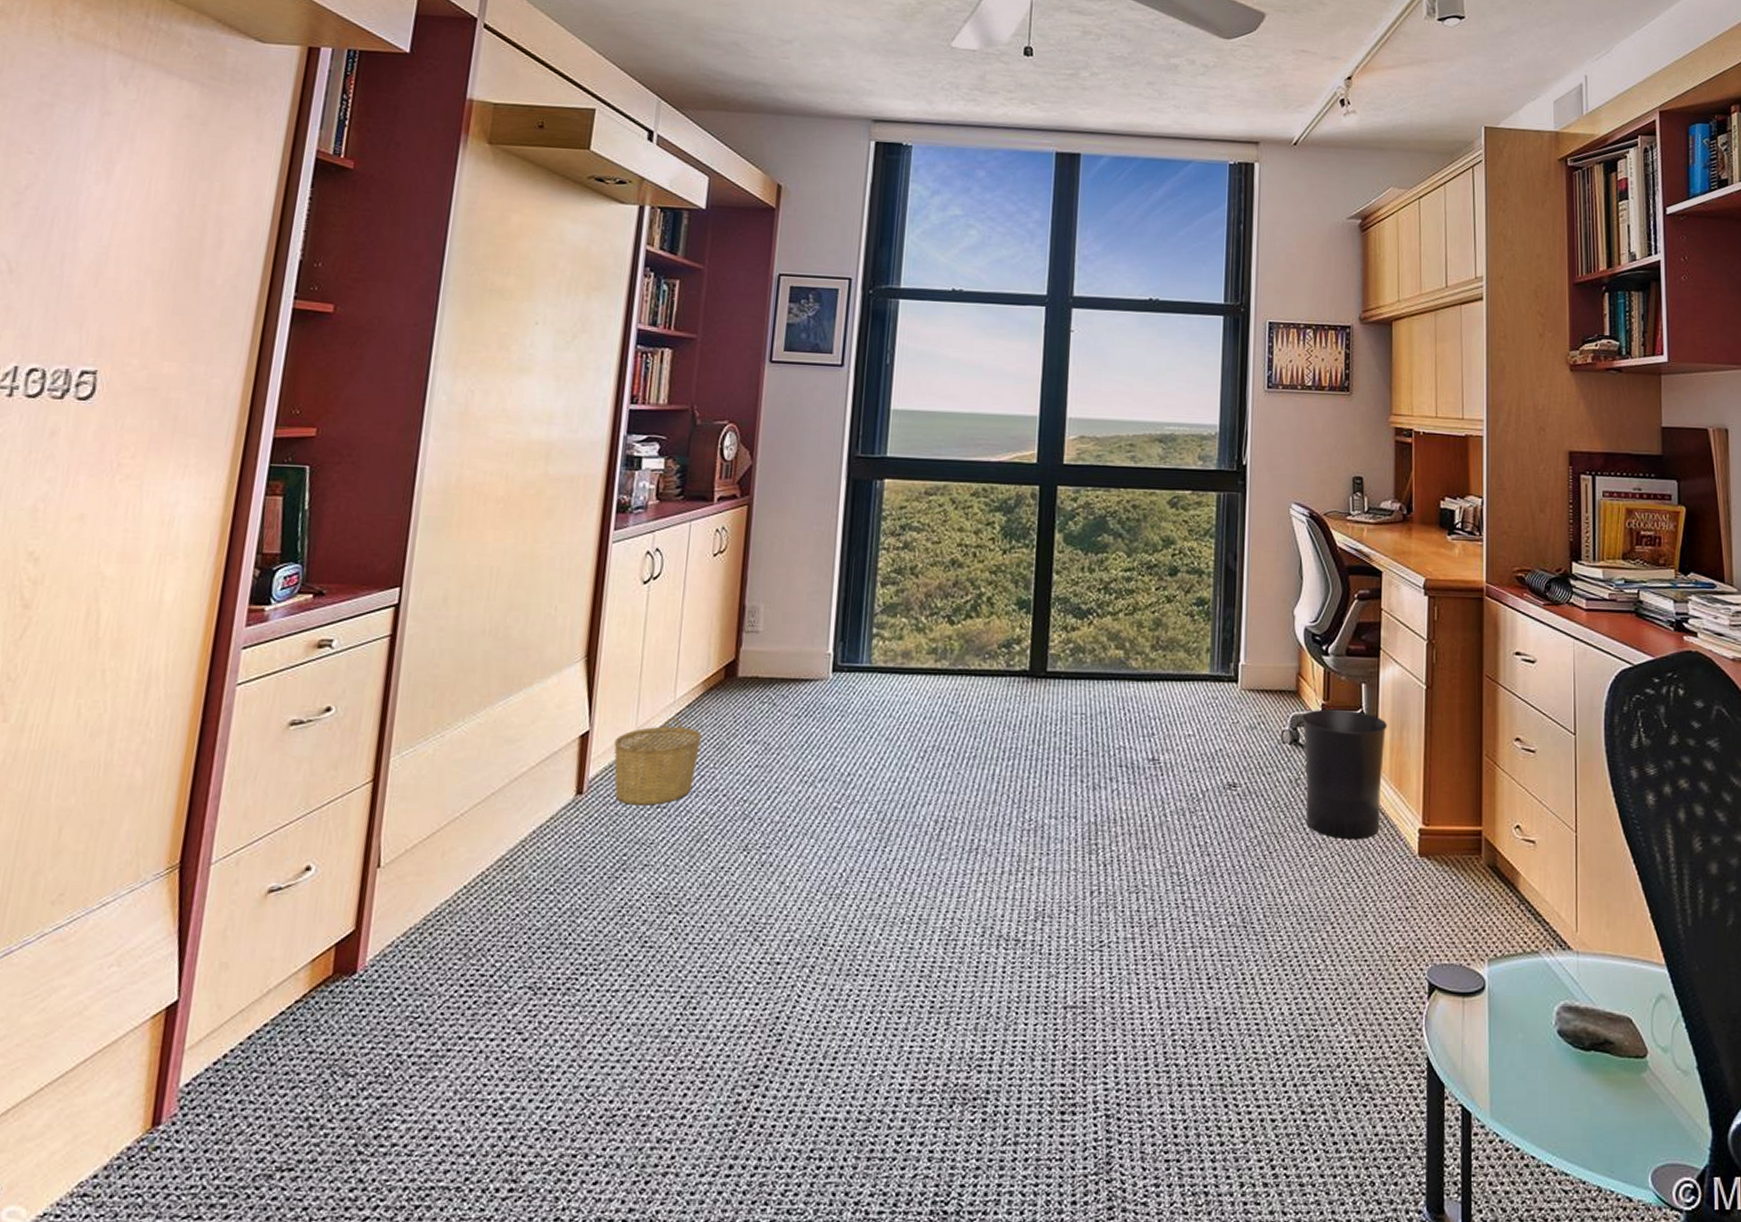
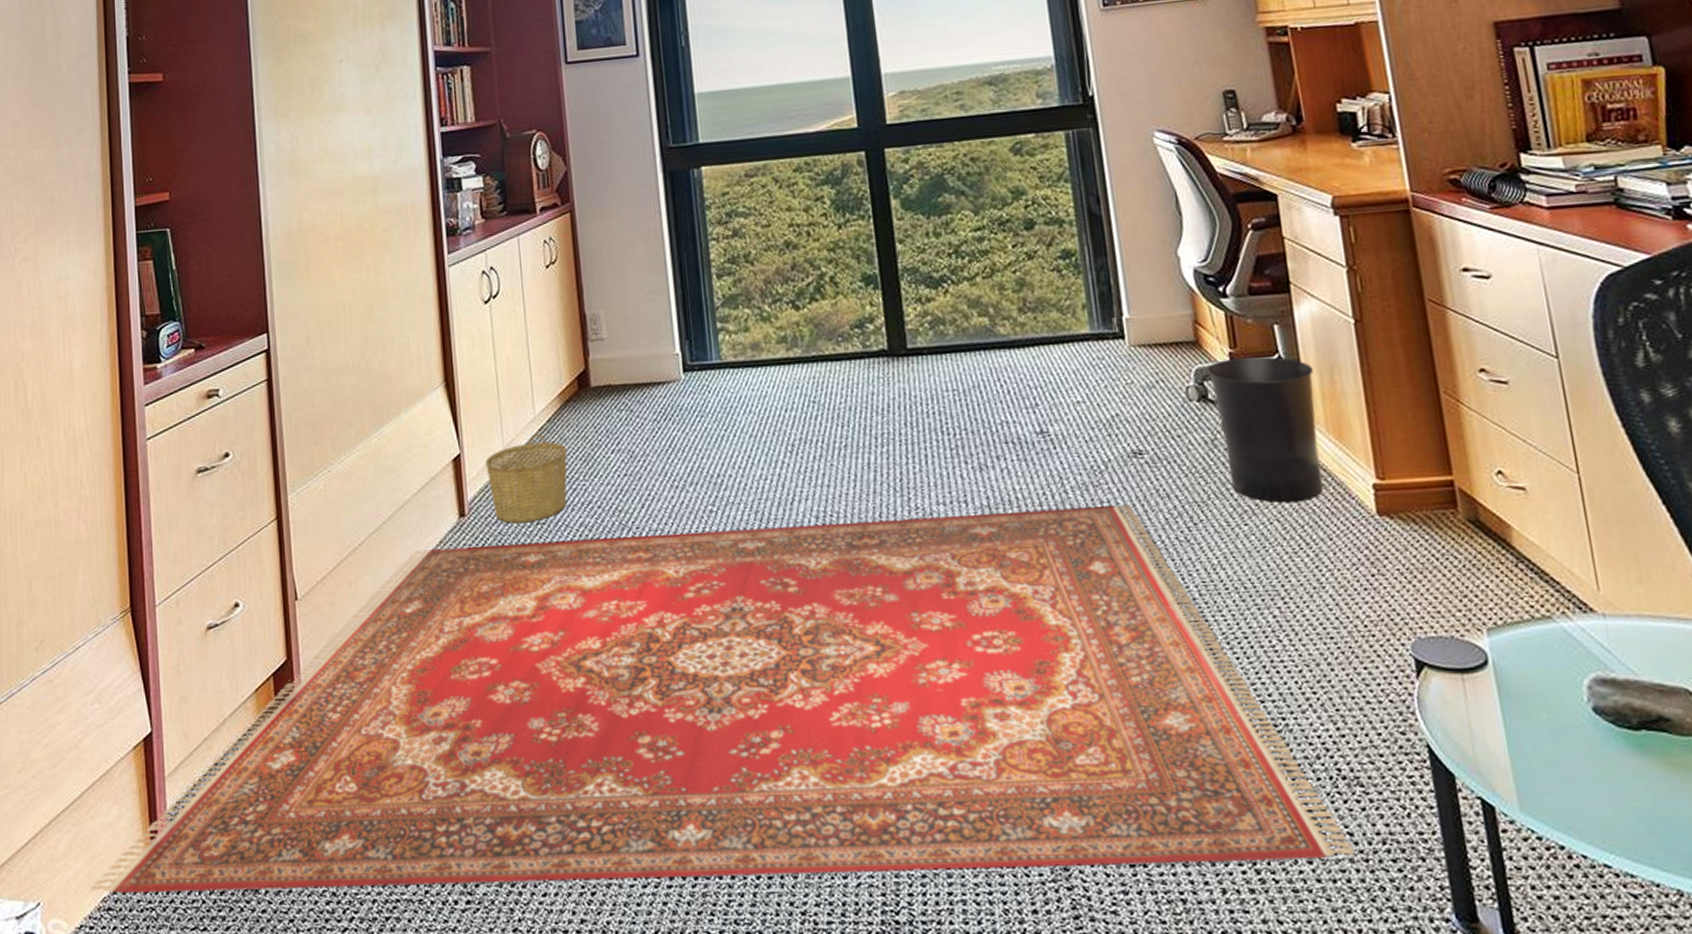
area rug: none [61,825,1356,1178] -> present [88,505,1356,894]

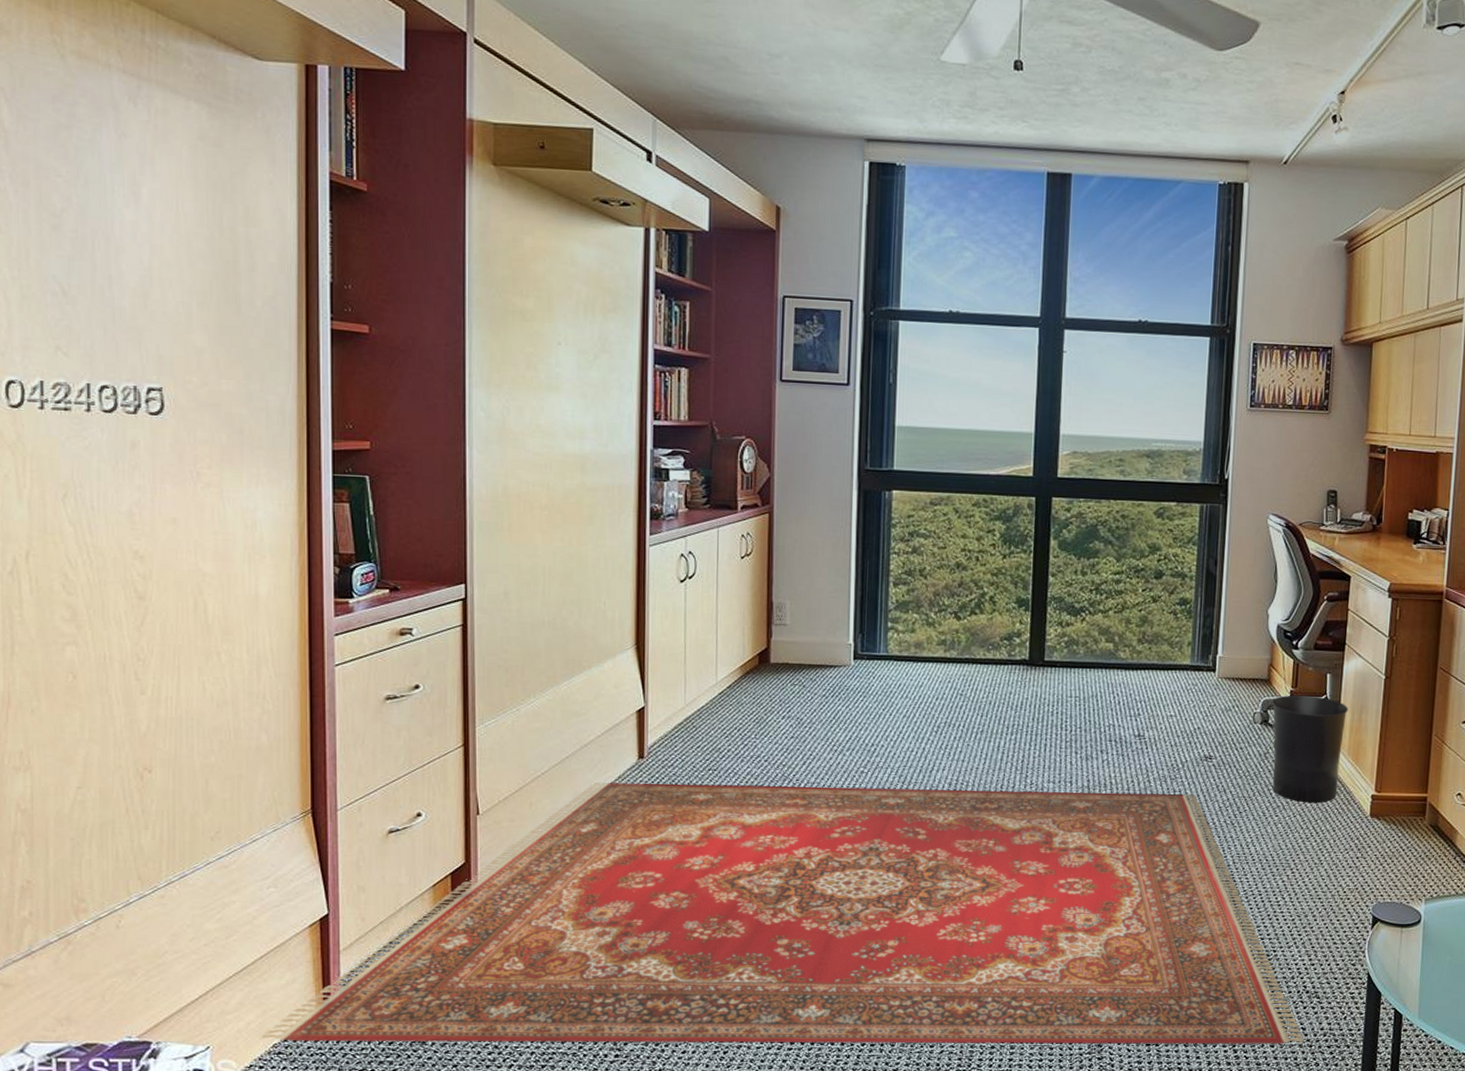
basket: present [485,433,568,524] -> none [667,696,743,768]

